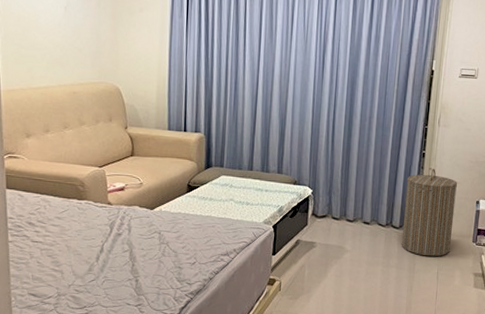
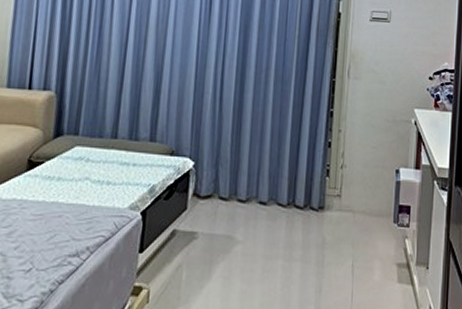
laundry hamper: present [401,168,458,257] -> none [306,130,373,244]

